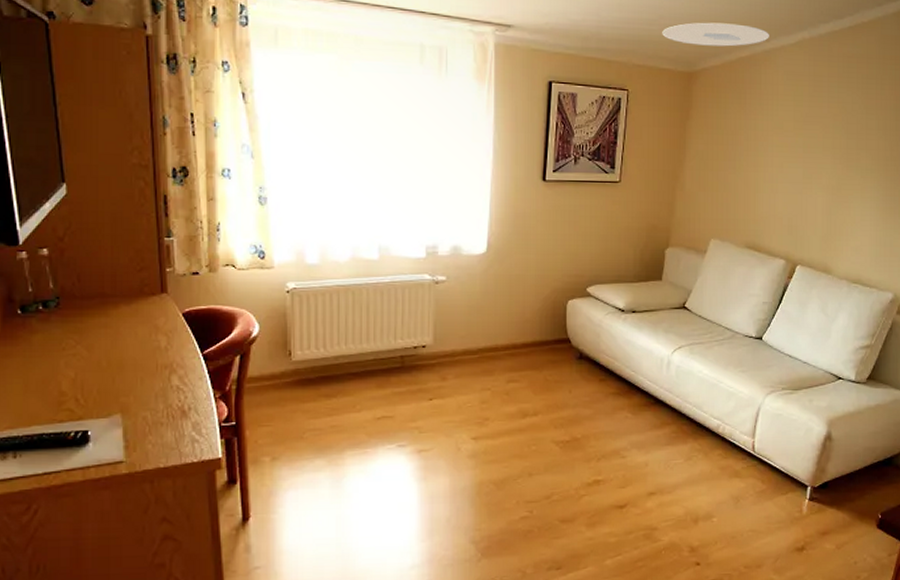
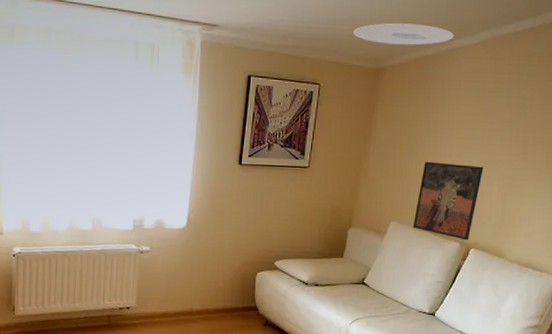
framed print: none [734,172,806,257] -> present [412,161,483,241]

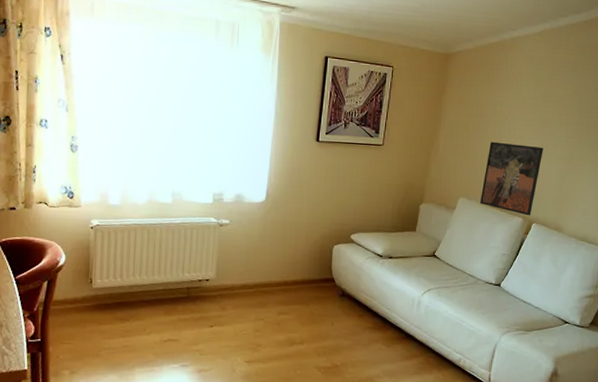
ceiling light: present [353,23,454,46] -> none [424,11,516,34]

